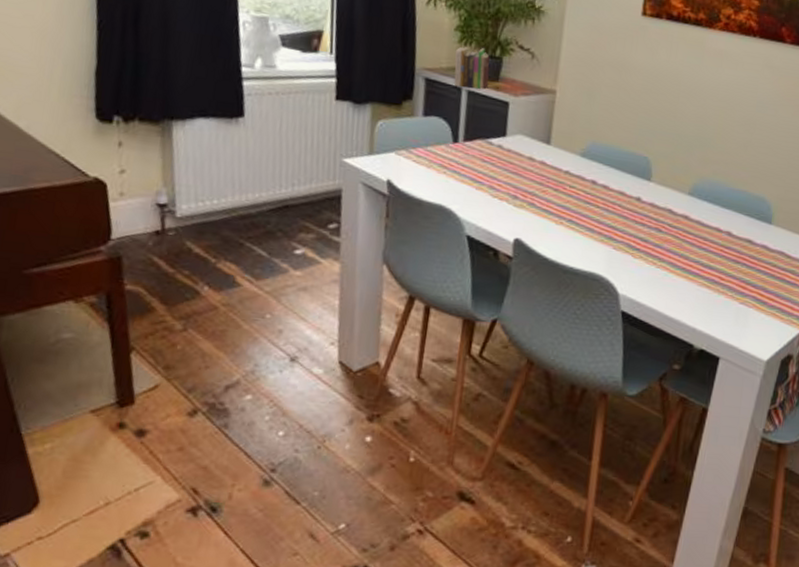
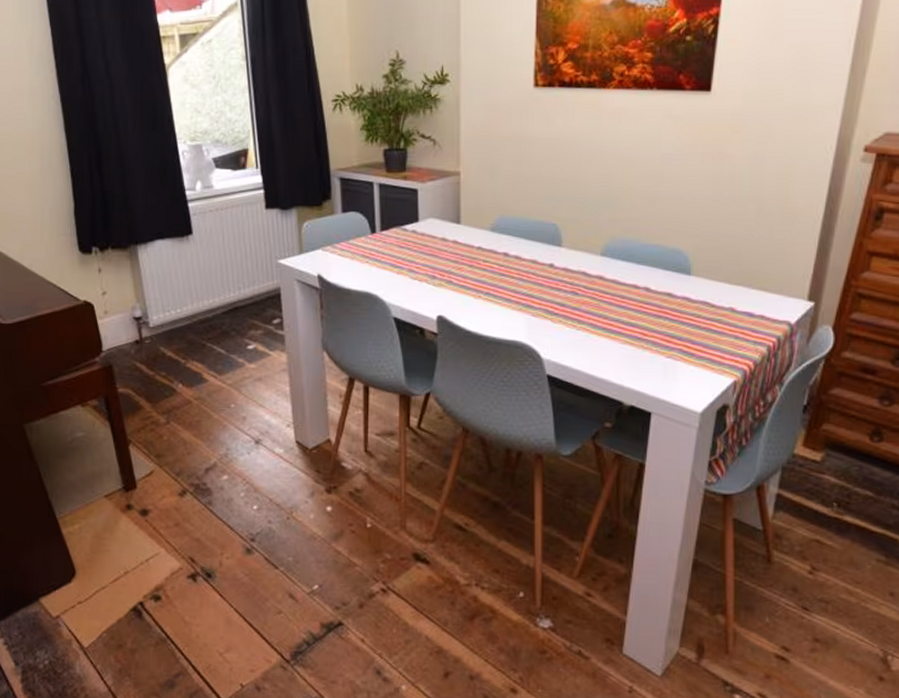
books: present [454,47,490,90] -> none [363,142,397,182]

